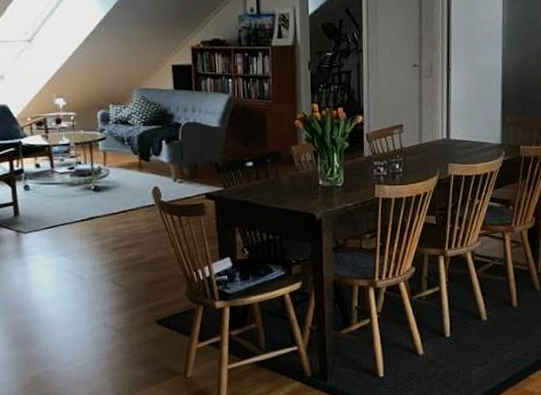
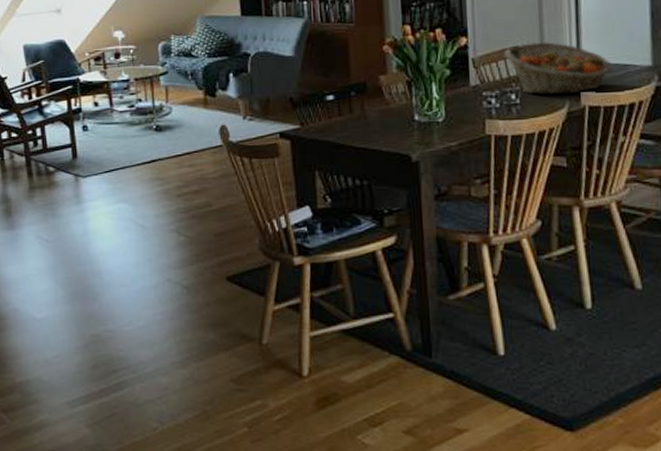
fruit basket: none [392,122,472,165] -> present [504,42,612,95]

